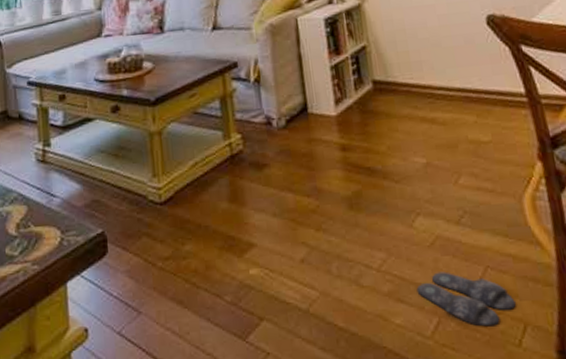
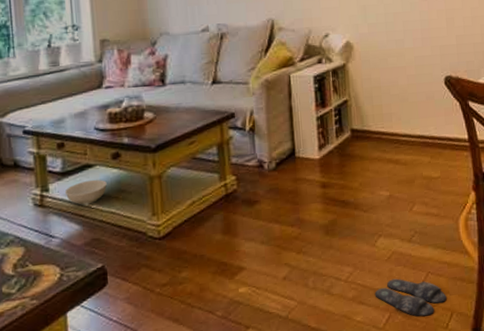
bowl: none [65,134,107,163] -> present [64,179,107,205]

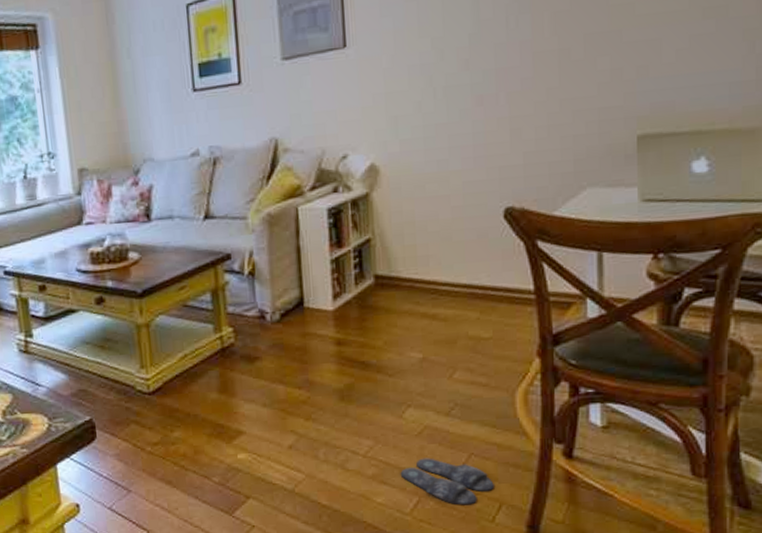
bowl: present [64,179,107,205] -> none [48,326,92,353]

